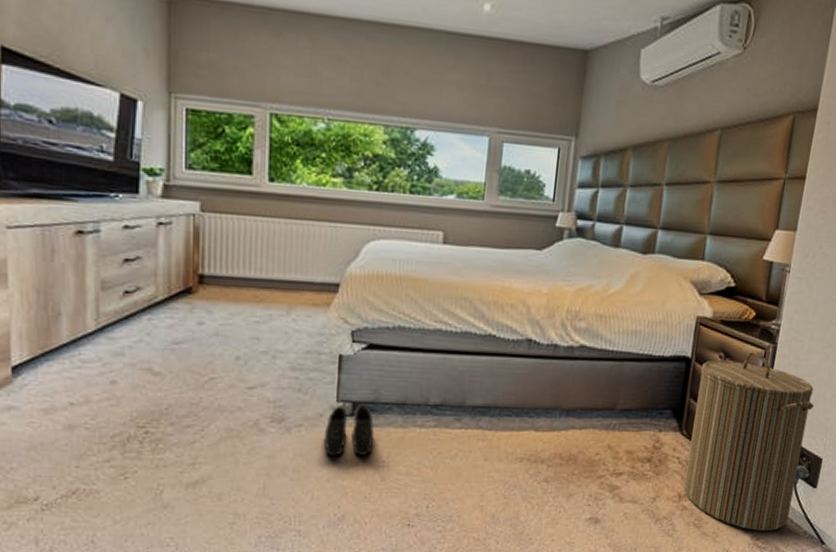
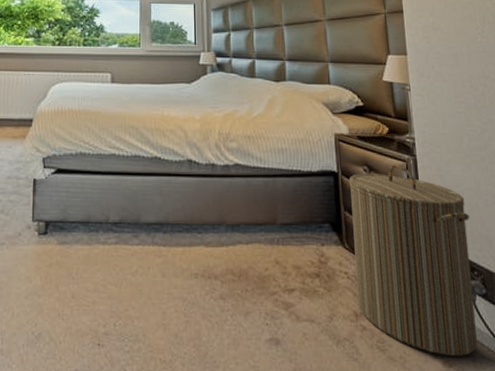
boots: present [324,405,375,456] -> none [22,224,65,273]

